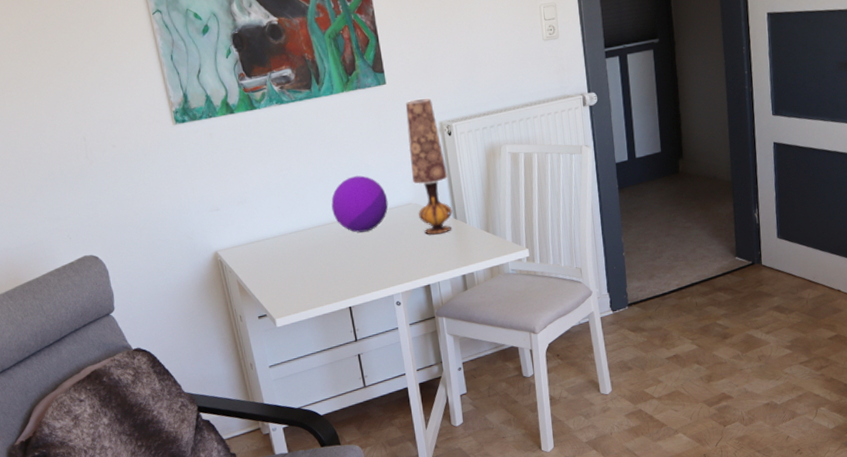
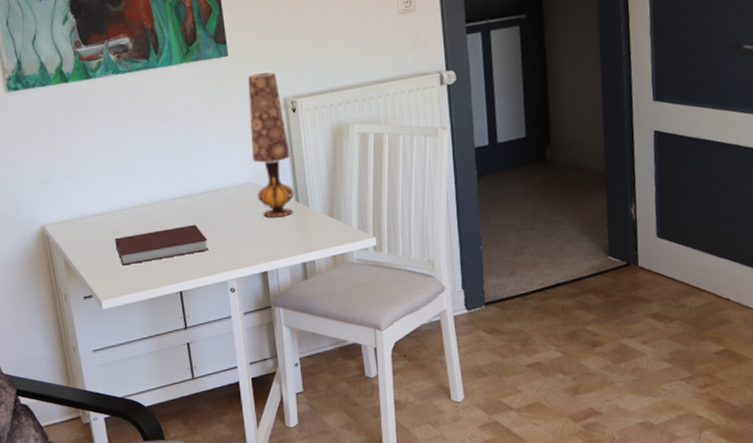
notebook: none [285,243,375,286] -> present [115,224,209,266]
decorative orb: present [331,175,388,233] -> none [165,151,226,212]

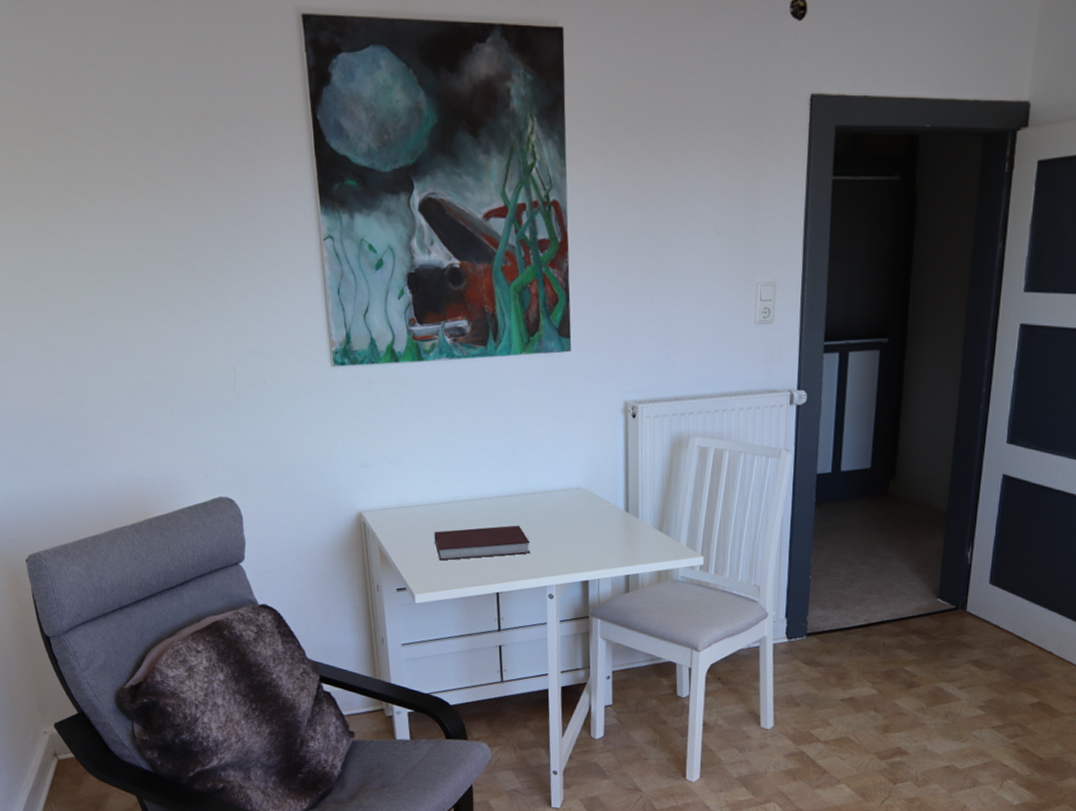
table lamp: present [247,71,294,218] -> none [584,372,625,527]

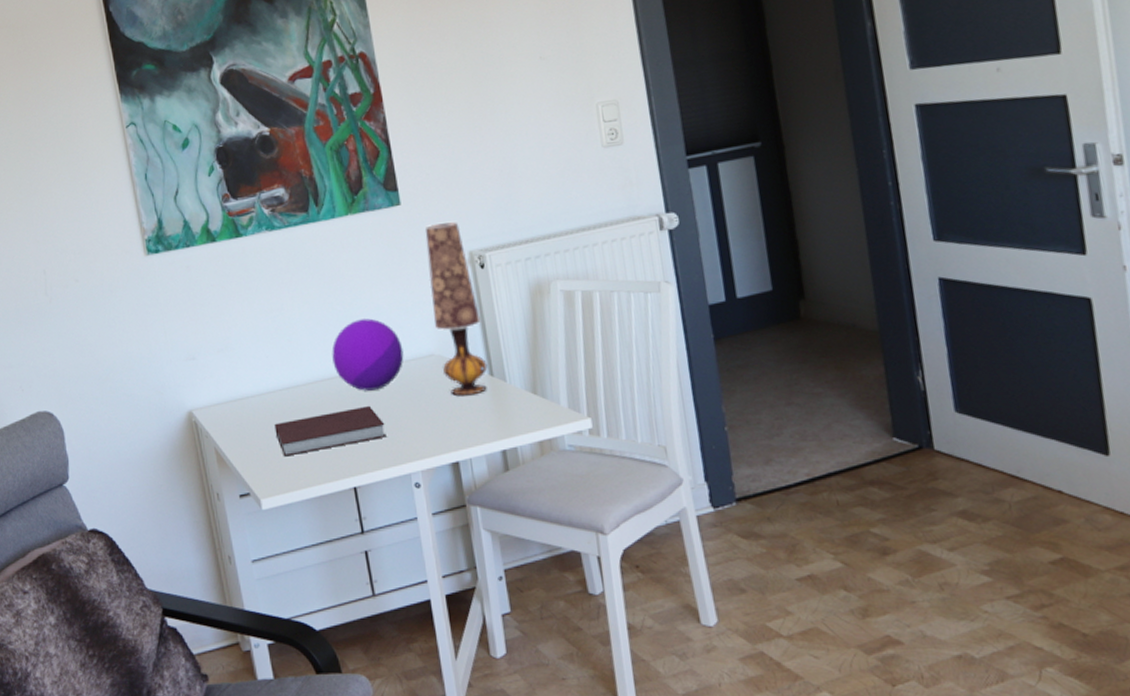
decorative orb: none [492,449,555,513] -> present [331,318,404,391]
table lamp: none [584,372,625,527] -> present [425,221,488,396]

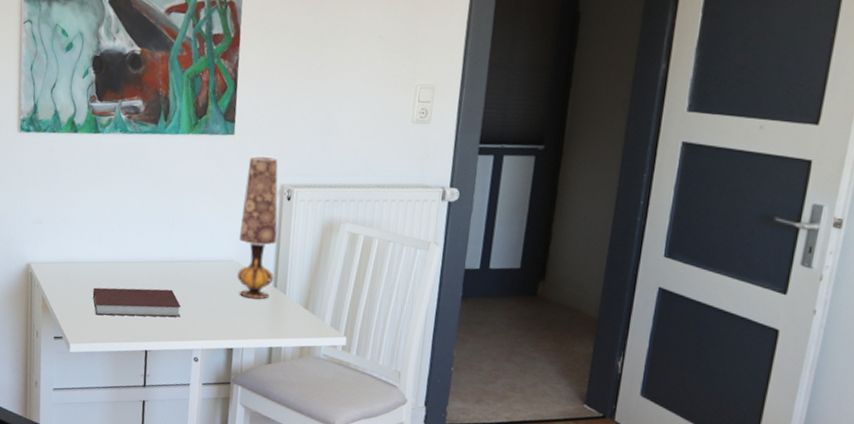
decorative orb: present [331,318,404,391] -> none [150,220,210,279]

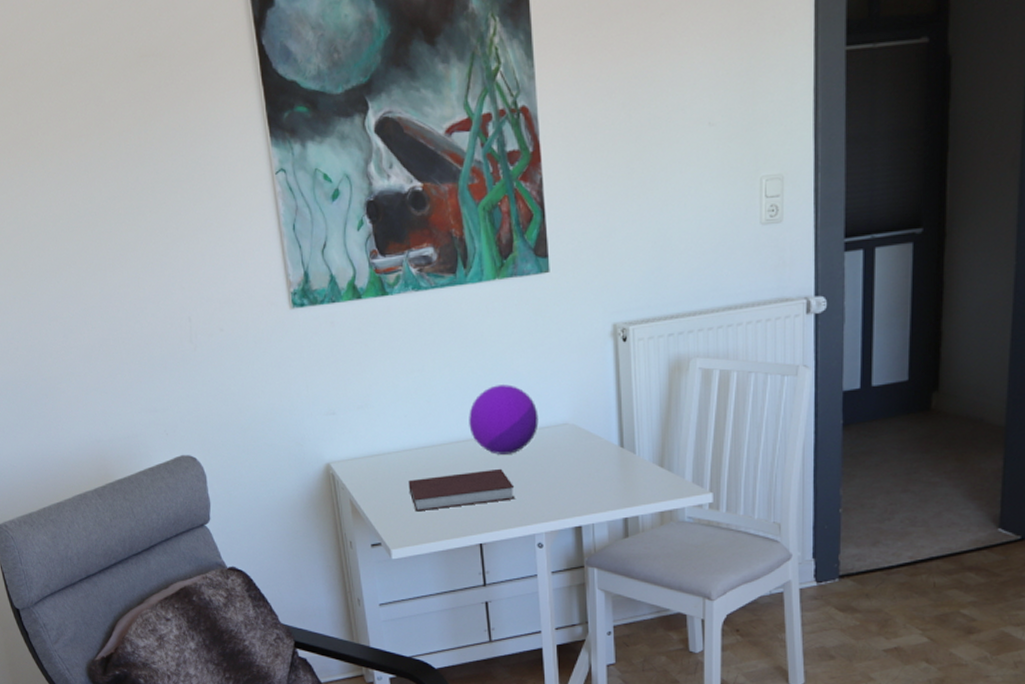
decorative orb: none [150,220,210,279] -> present [469,384,539,455]
table lamp: present [237,156,278,299] -> none [570,291,619,465]

